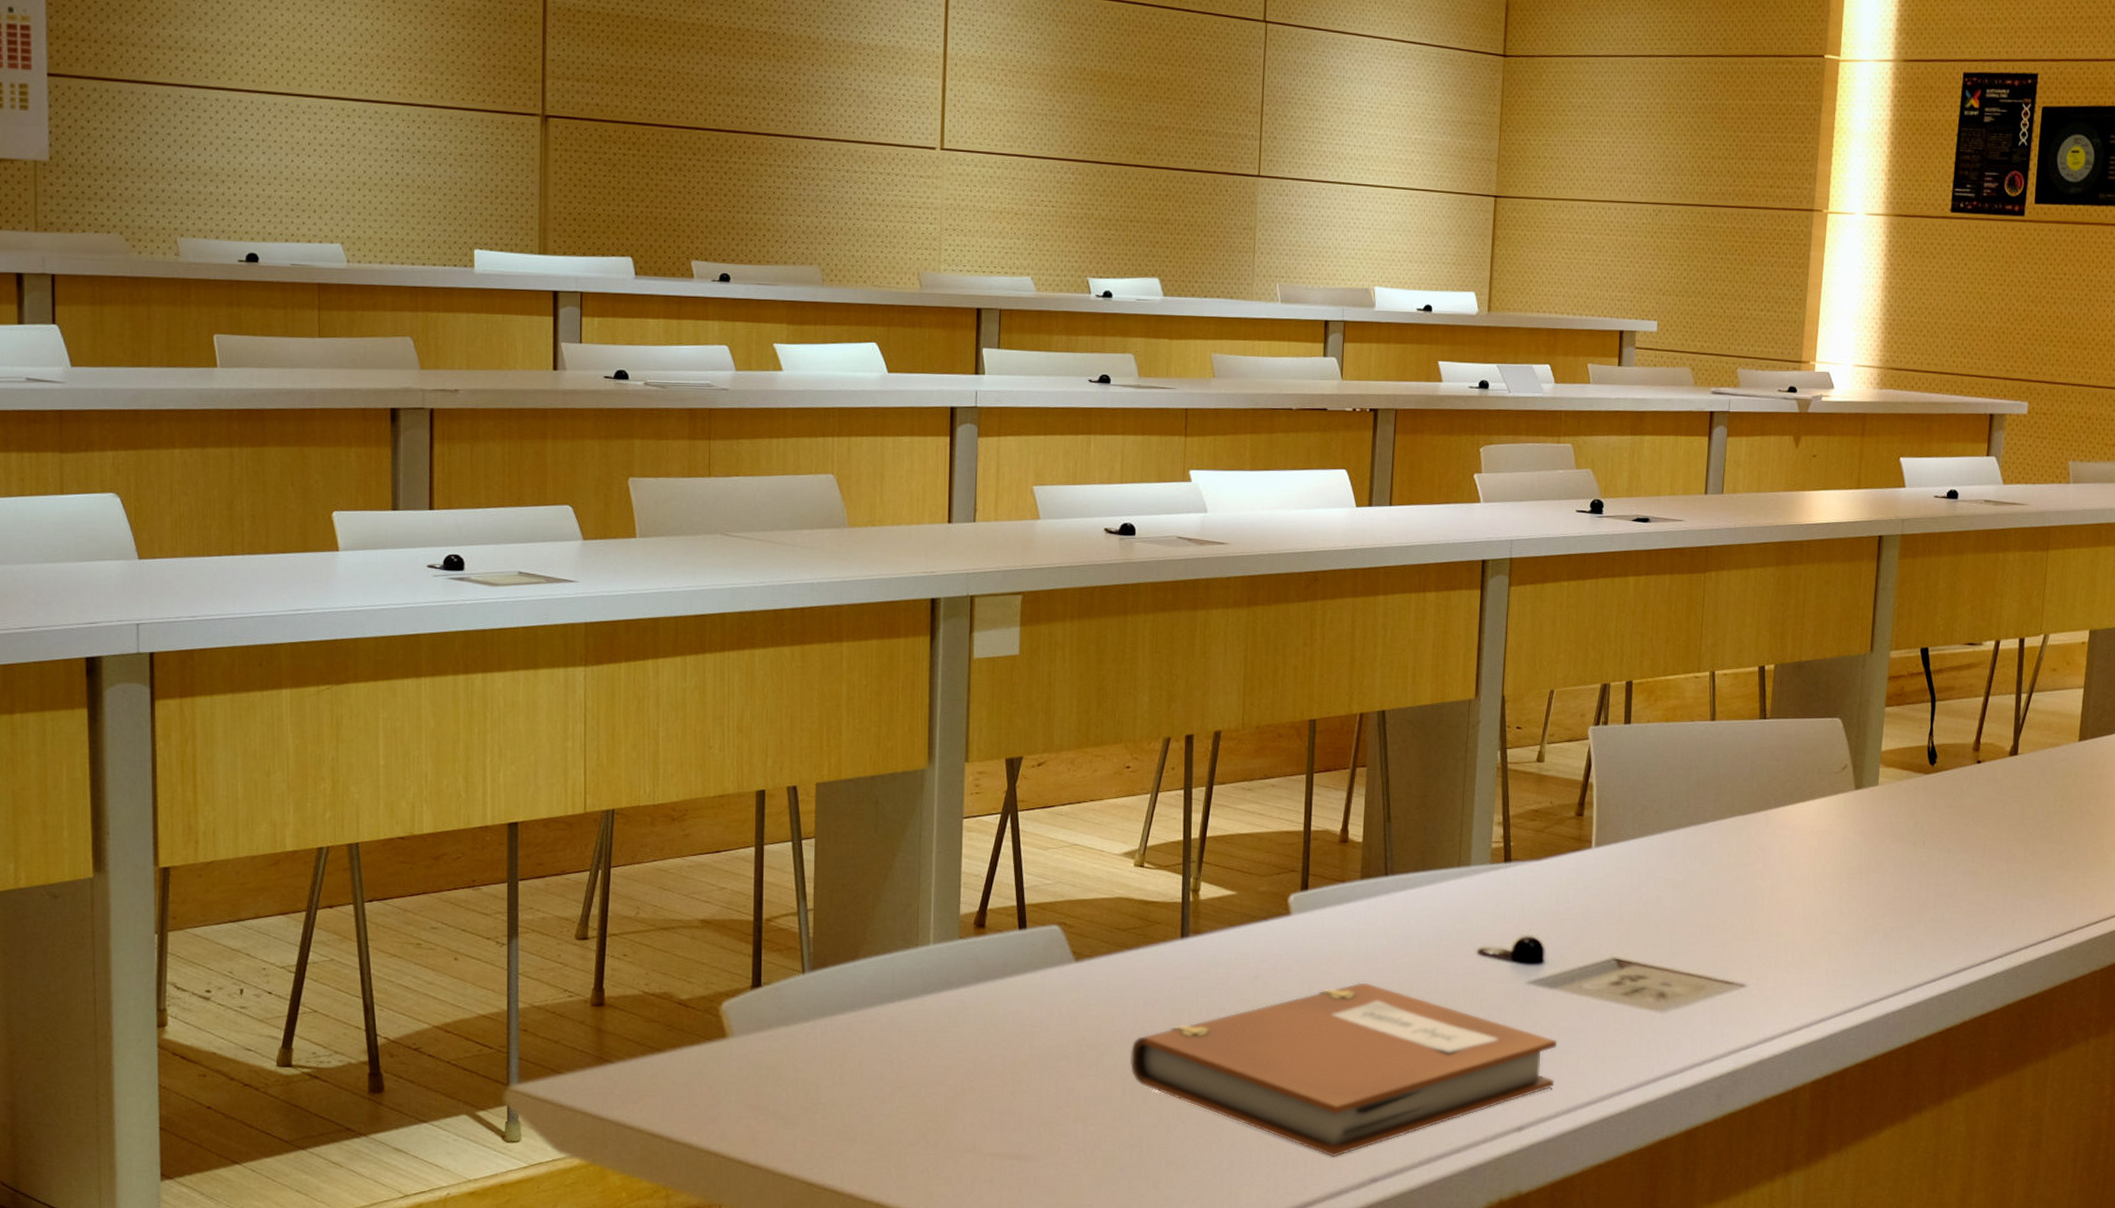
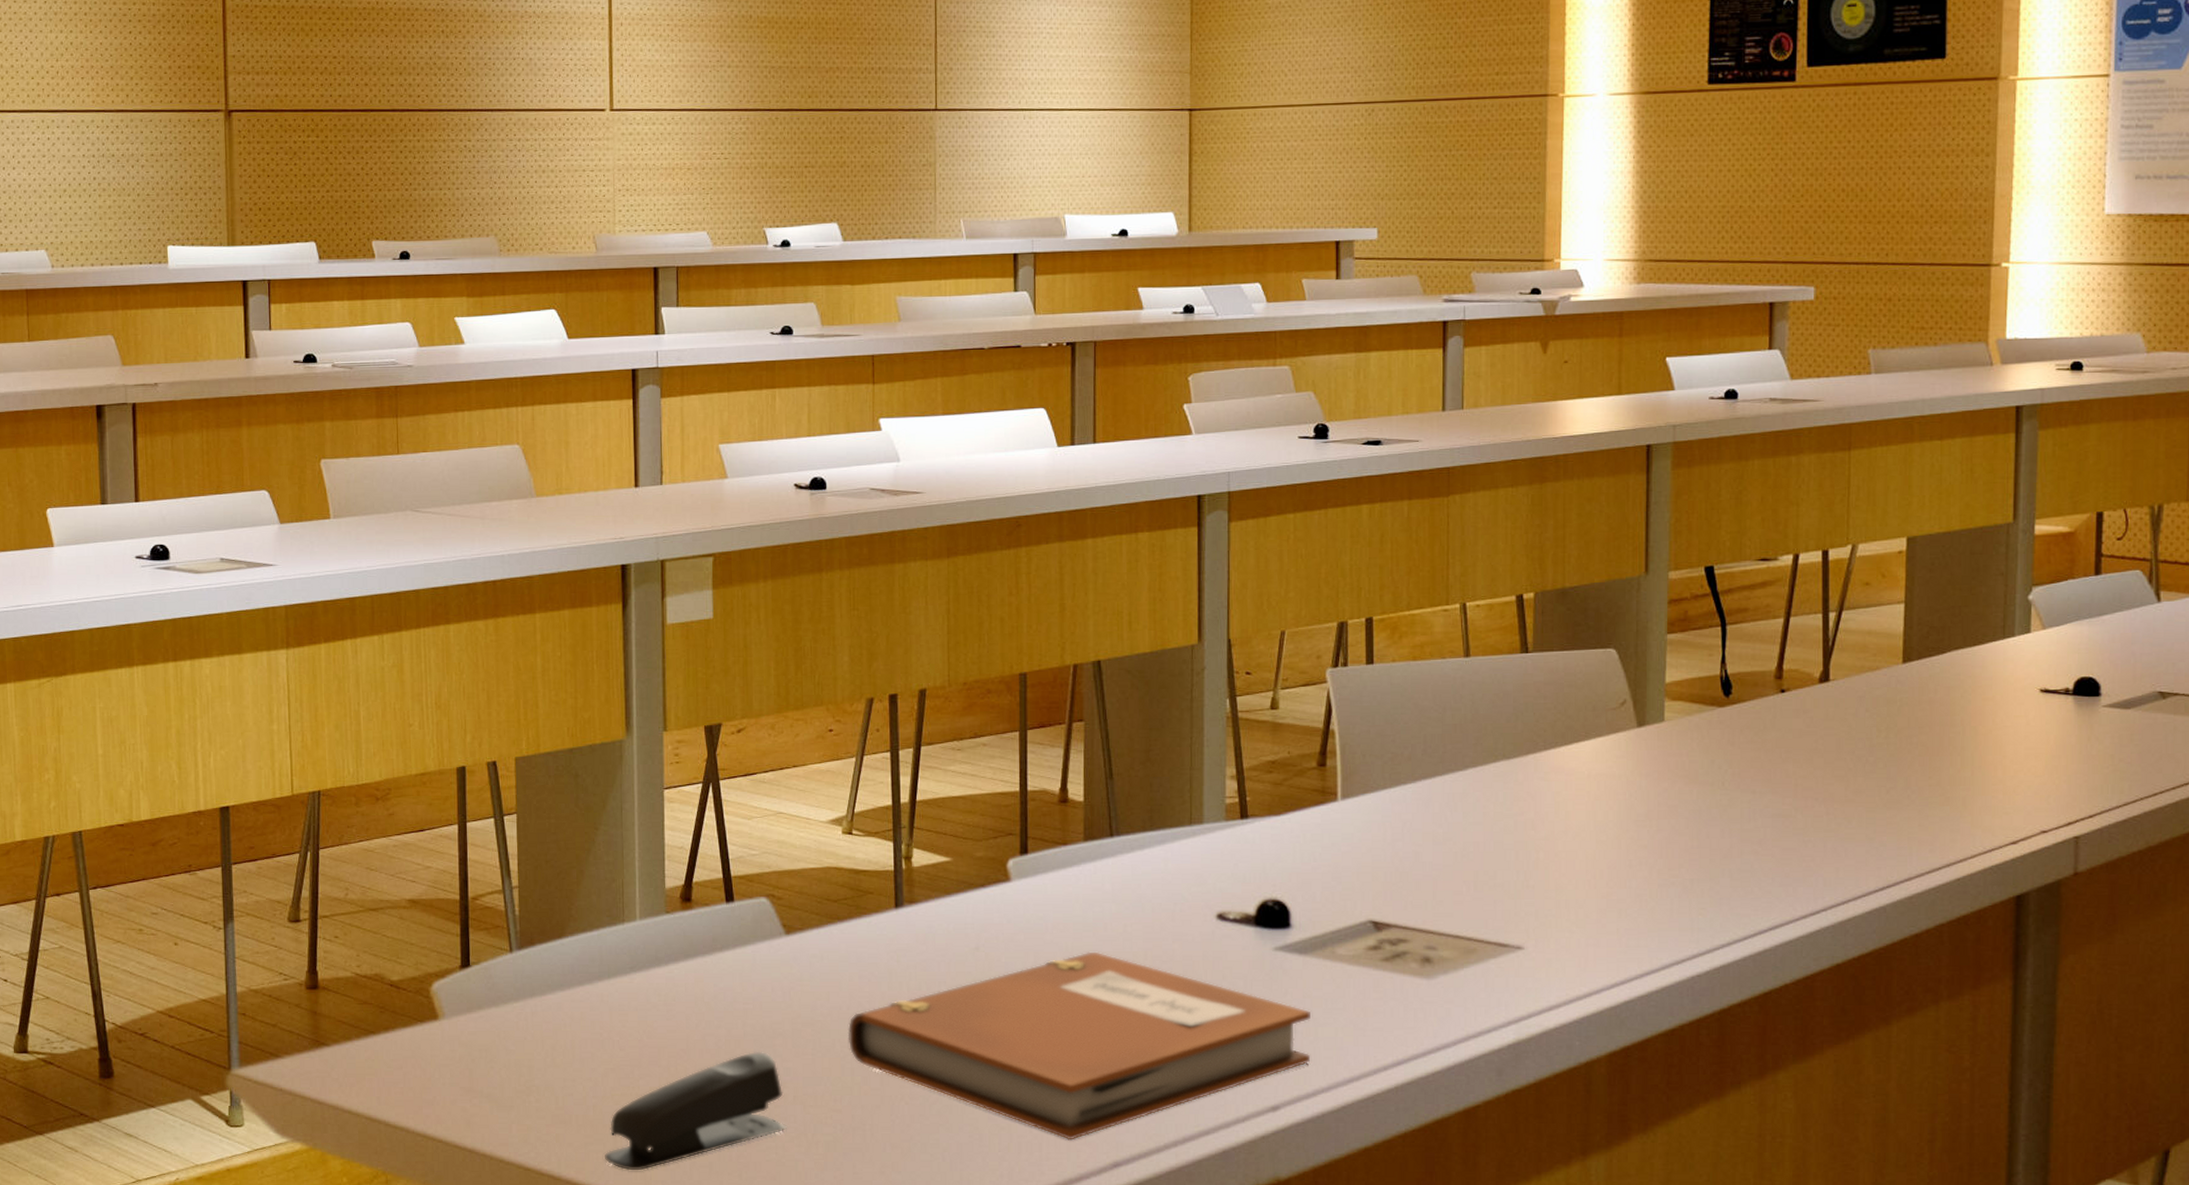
stapler: none [888,1072,1067,1186] -> present [605,1051,787,1171]

